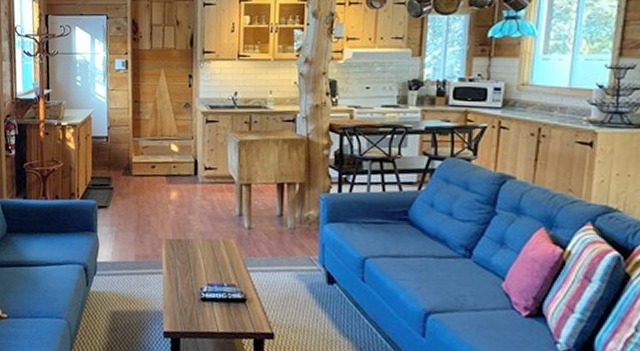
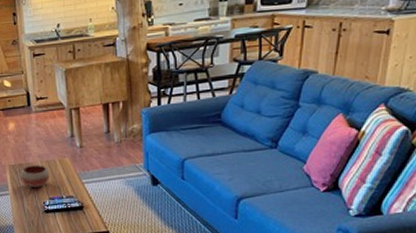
bowl: none [177,242,212,269] -> present [20,165,50,187]

